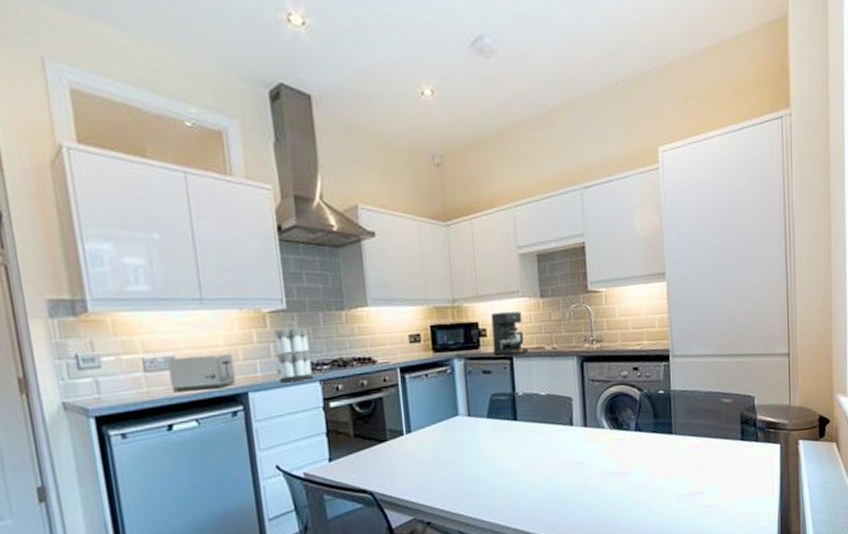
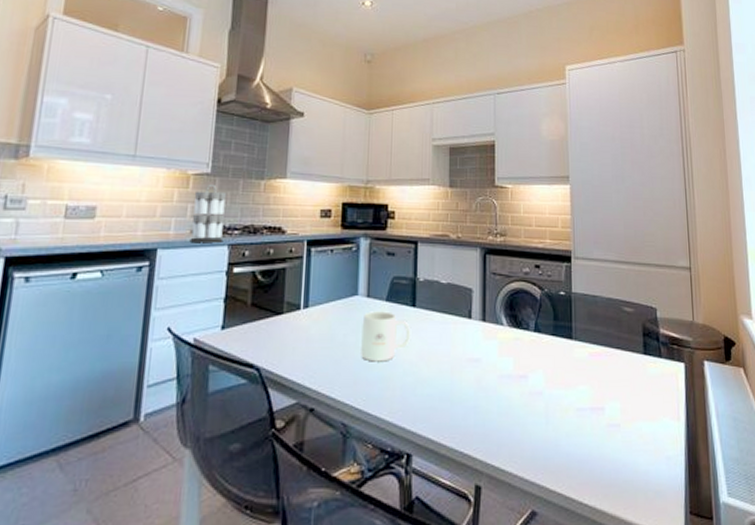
toaster: present [168,353,236,392] -> none [86,208,151,242]
mug: none [466,427,516,476] -> present [361,311,411,362]
coffee maker: present [490,311,529,356] -> none [399,197,434,240]

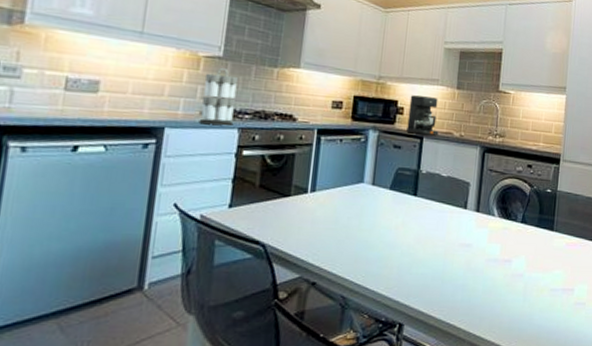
mug: present [361,311,411,362] -> none [363,198,411,244]
coffee maker: none [399,197,434,240] -> present [406,95,439,136]

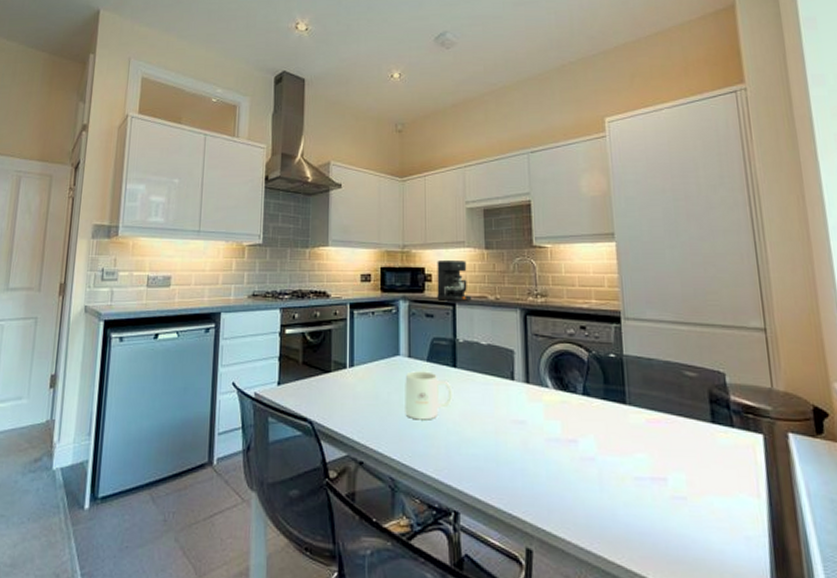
spice rack: present [199,67,238,126] -> none [247,253,276,308]
mug: none [363,198,411,244] -> present [405,371,453,420]

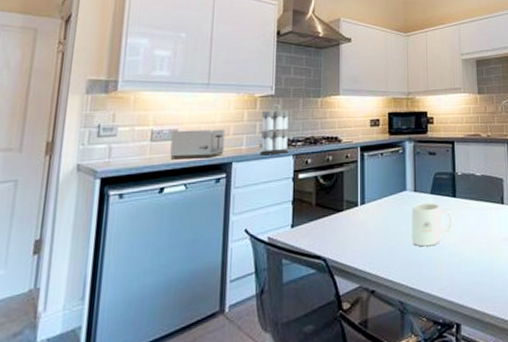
toaster: none [164,277,215,307] -> present [170,129,226,160]
spice rack: none [247,253,276,308] -> present [260,103,289,156]
coffee maker: present [437,261,472,302] -> none [437,104,468,141]

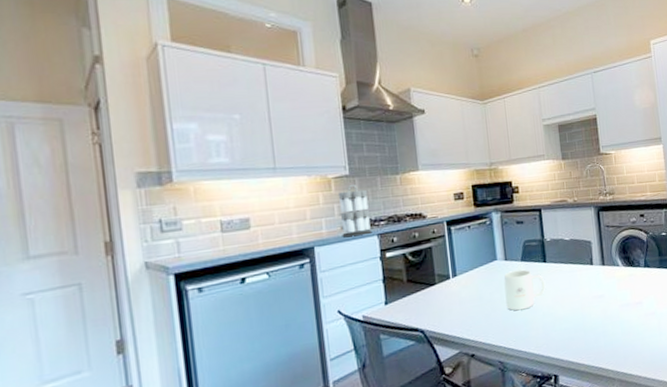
toaster: present [170,129,226,160] -> none [243,214,304,249]

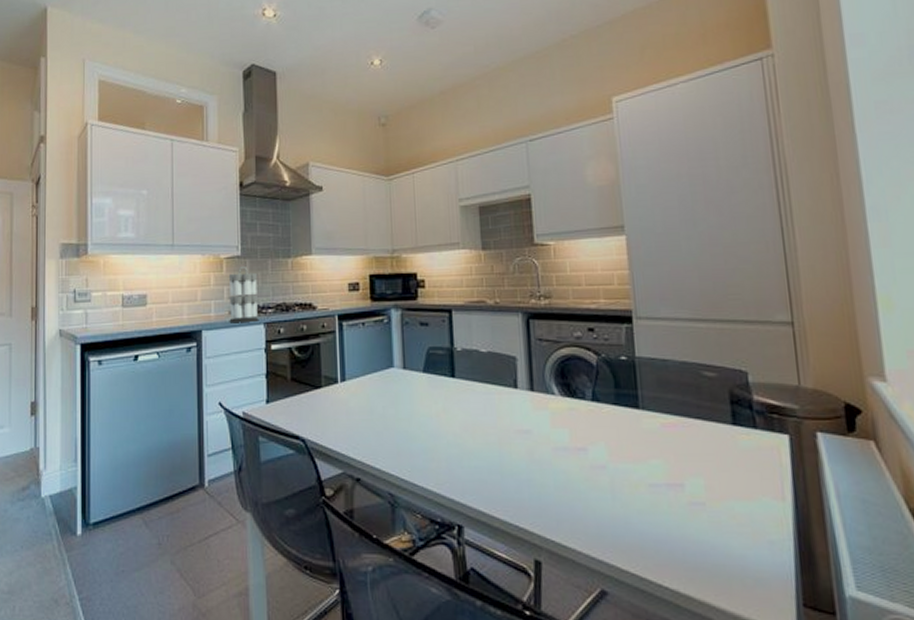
mug: present [503,269,546,311] -> none [400,383,453,434]

